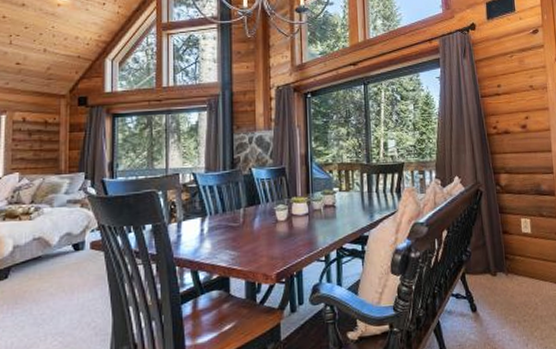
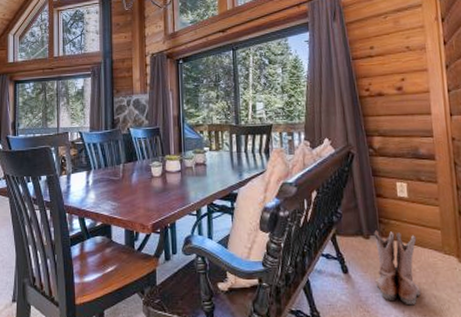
boots: none [500,267,542,339] -> present [373,230,421,306]

